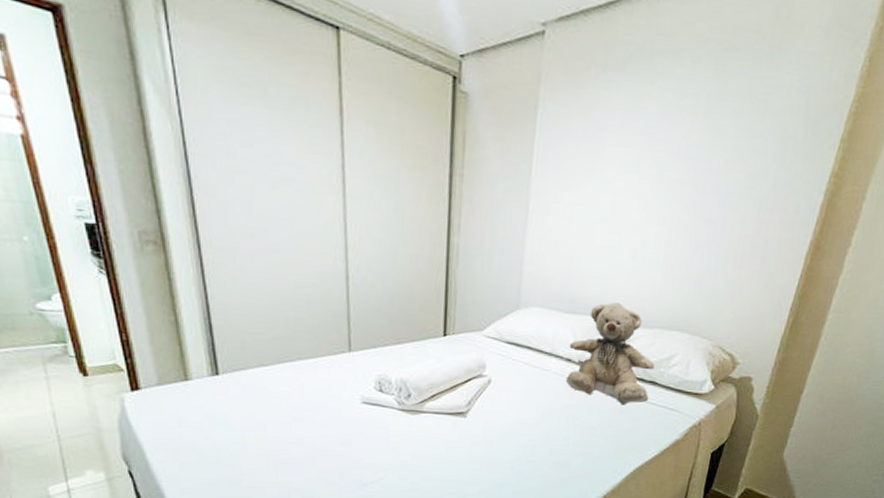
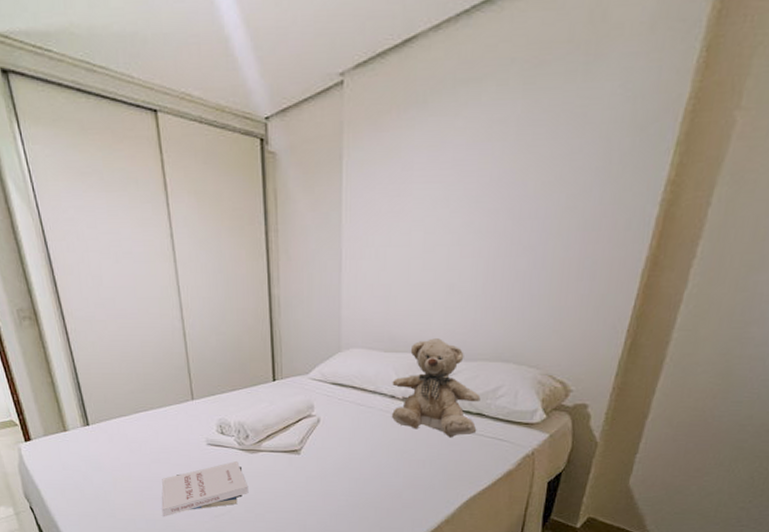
books: none [300,423,406,485] -> present [161,461,249,517]

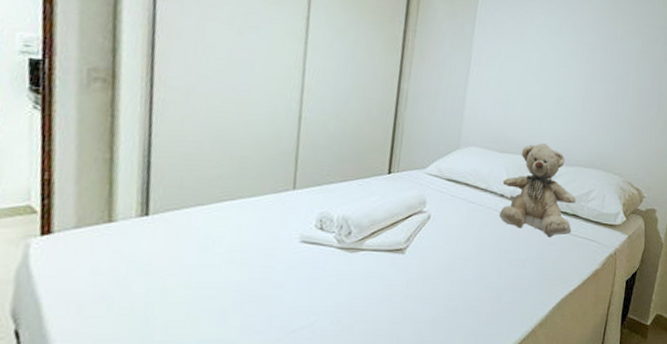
books: present [161,461,249,517] -> none [221,262,341,336]

